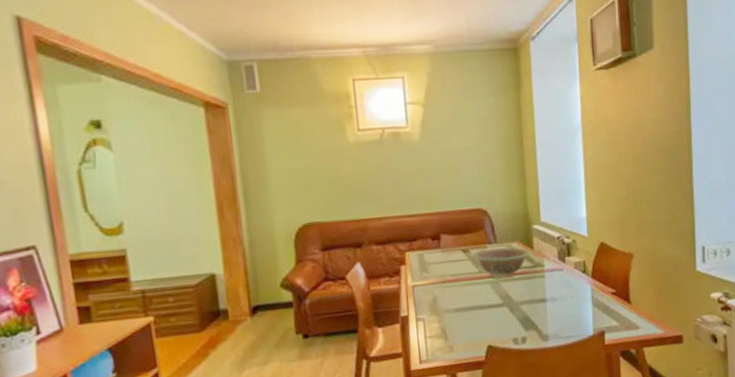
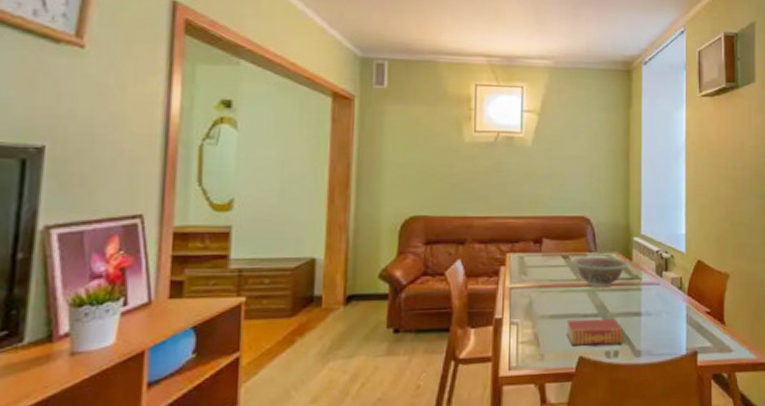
book: none [472,307,531,336] -> present [566,318,624,346]

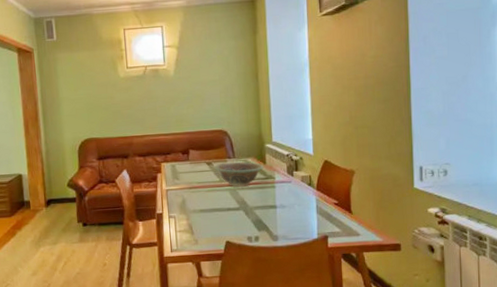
book: present [566,318,624,346] -> none [214,211,263,233]

